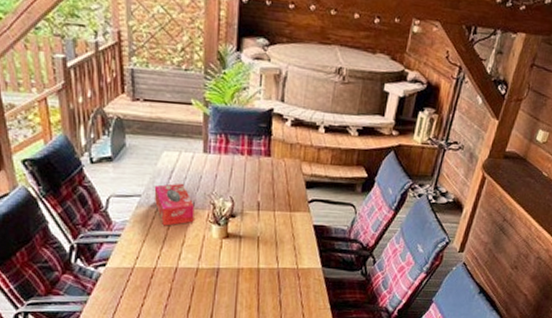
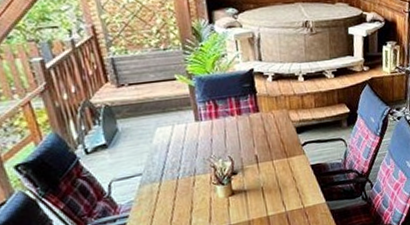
tissue box: present [154,183,195,226] -> none [153,153,198,198]

